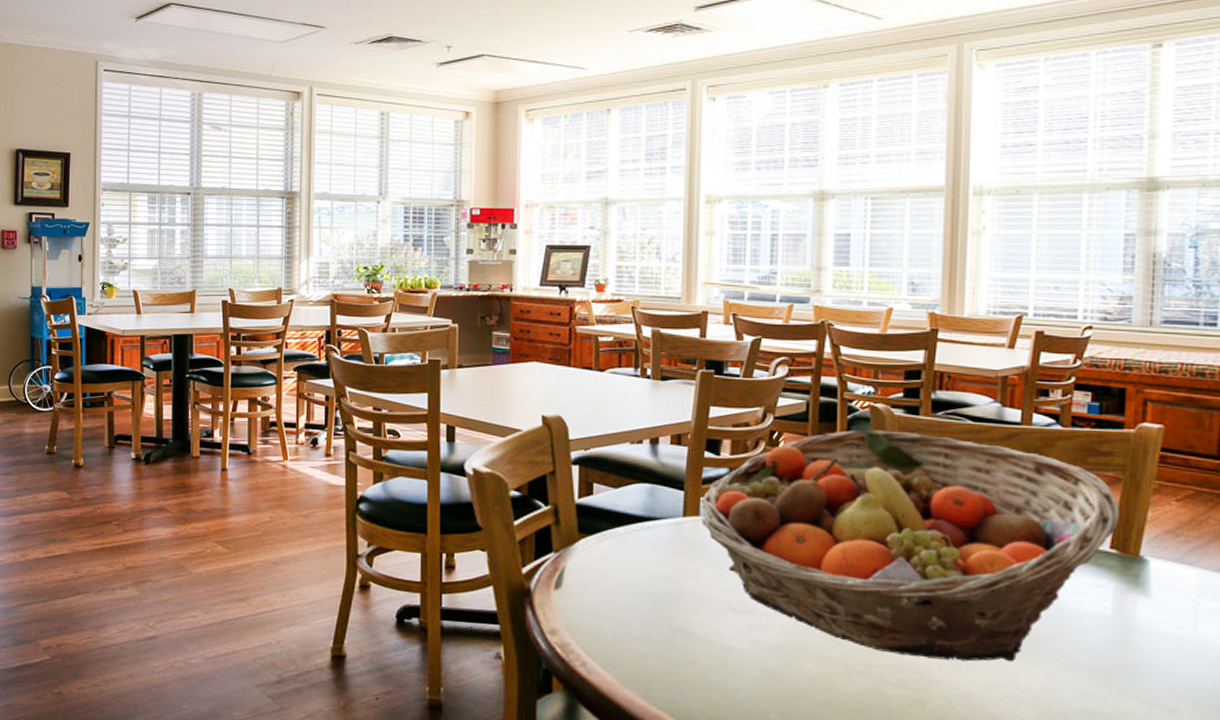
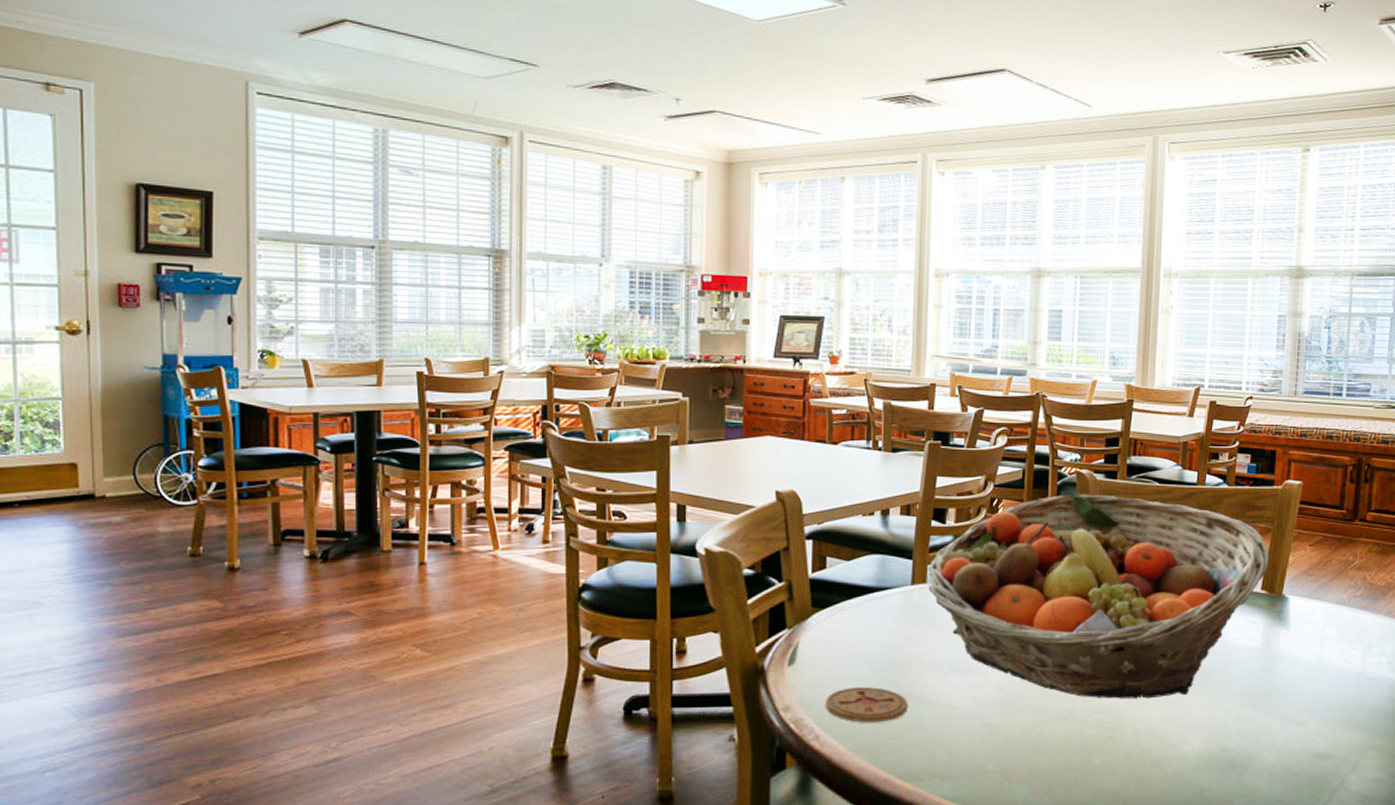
coaster: none [593,617,681,656] -> present [826,687,908,723]

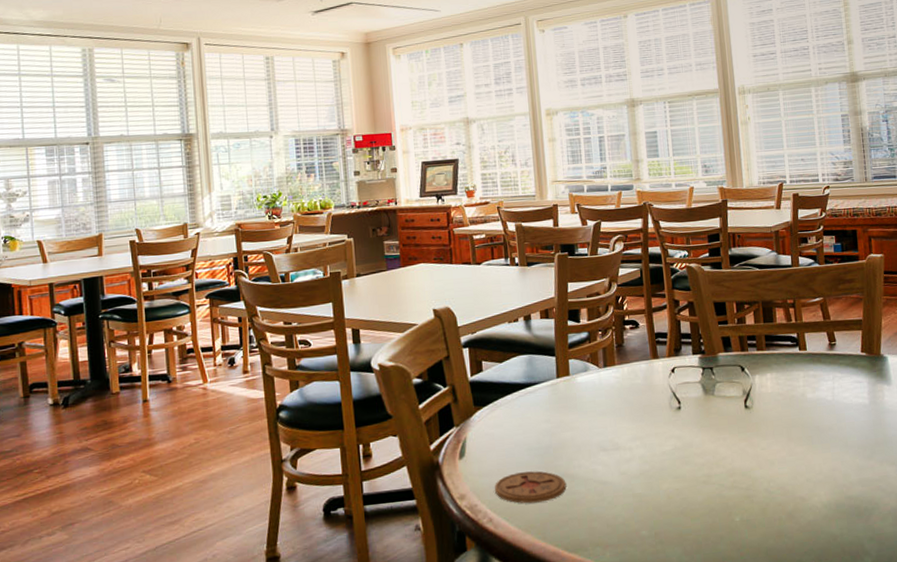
fruit basket: present [927,494,1270,699] -> none [569,283,865,463]

